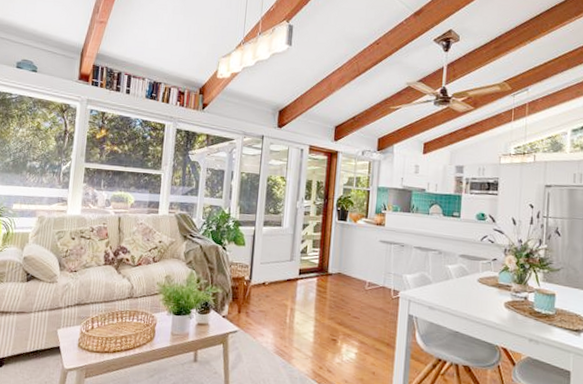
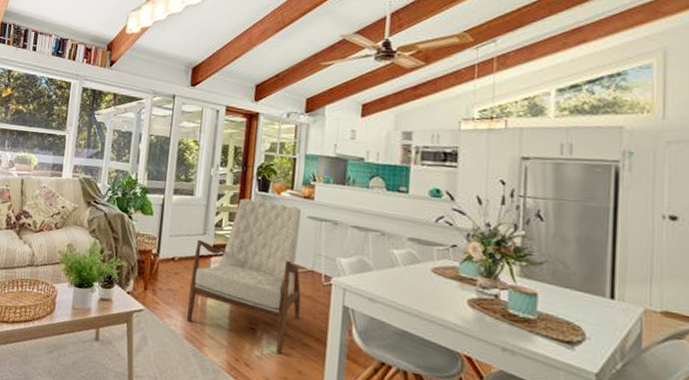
armchair: none [276,227,375,360] -> present [186,198,302,355]

